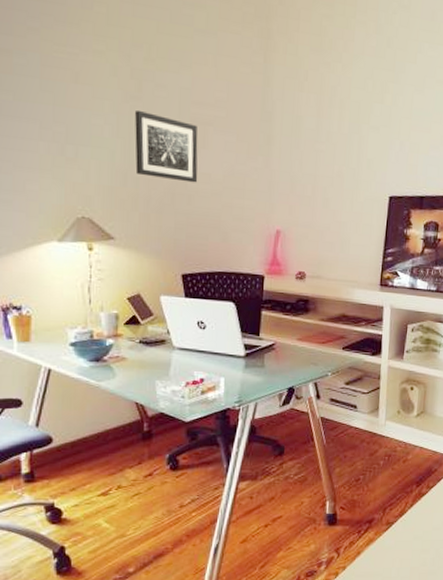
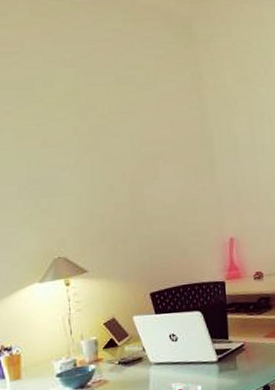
wall art: present [135,110,198,183] -> none [96,158,155,212]

